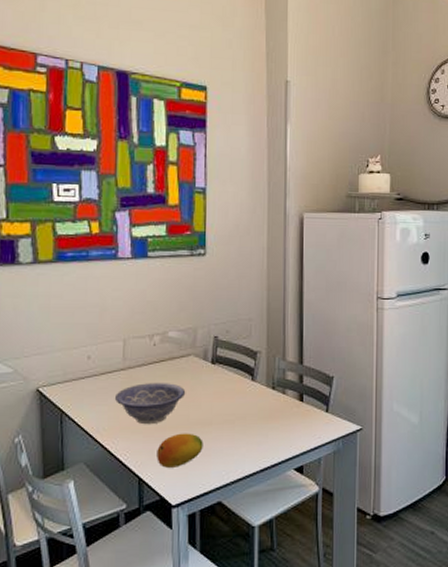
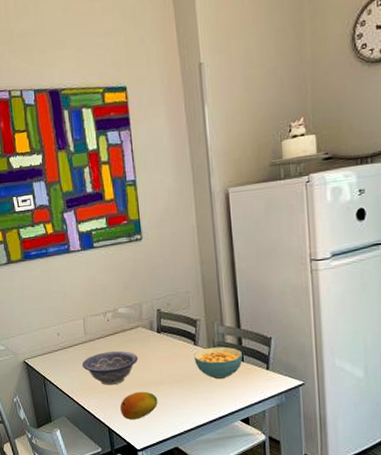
cereal bowl: none [250,384,302,421] -> present [194,346,243,380]

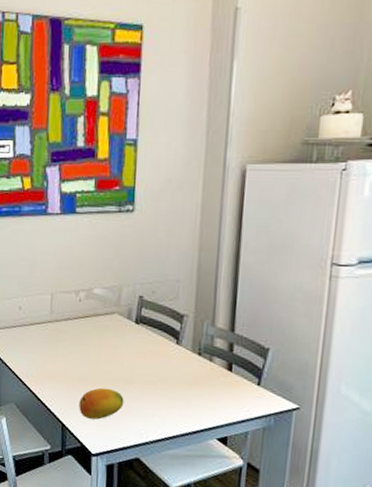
decorative bowl: present [81,351,139,386] -> none [41,336,109,377]
cereal bowl: present [194,346,243,380] -> none [173,349,232,389]

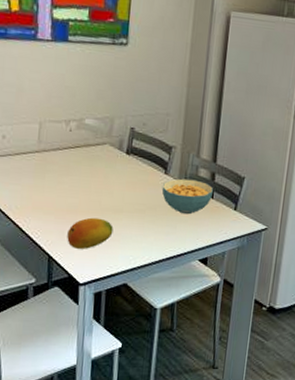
cereal bowl: none [173,349,232,389] -> present [161,178,213,215]

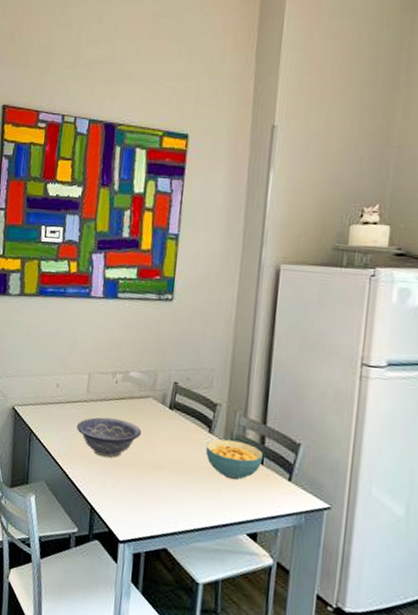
decorative bowl: none [27,167,99,207] -> present [76,417,142,458]
fruit: present [67,217,113,249] -> none [109,471,155,505]

